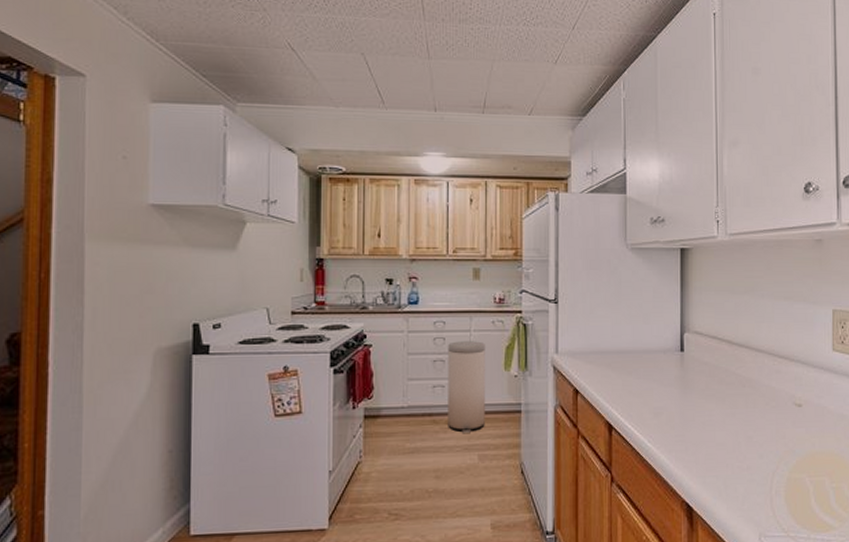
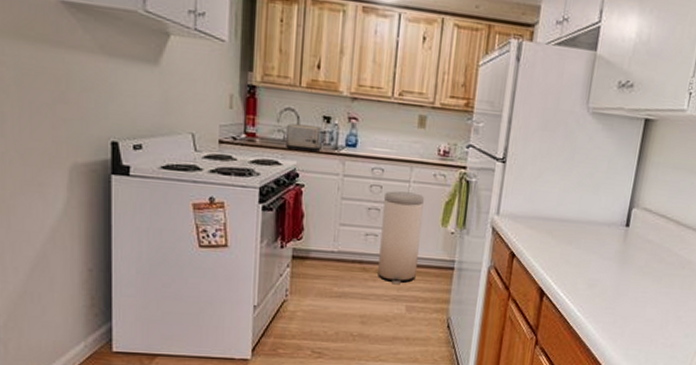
toaster: none [352,289,389,312] -> present [285,123,326,152]

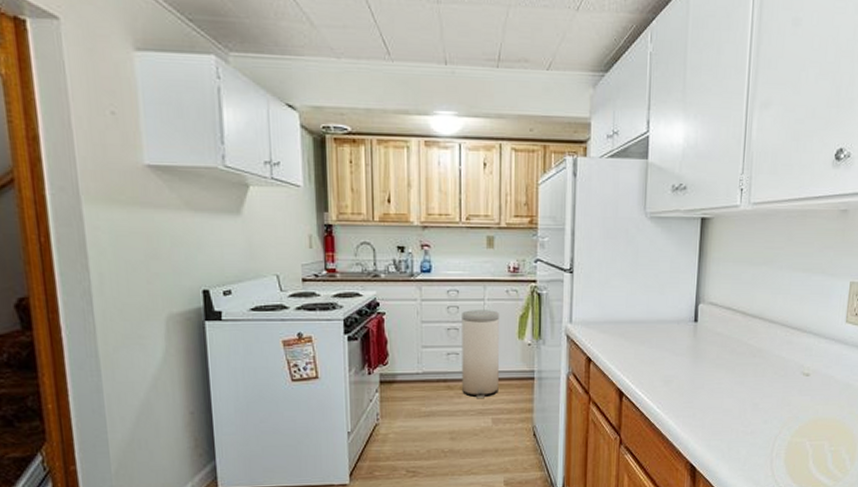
toaster: present [285,123,326,152] -> none [363,256,401,280]

